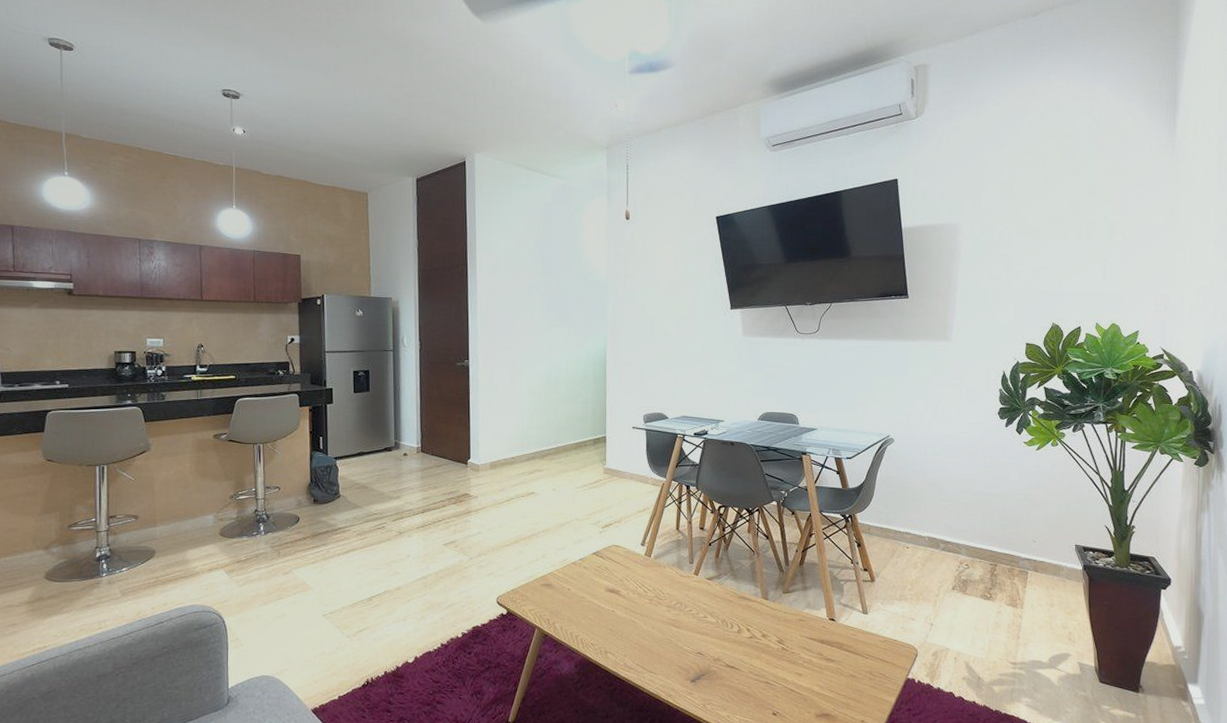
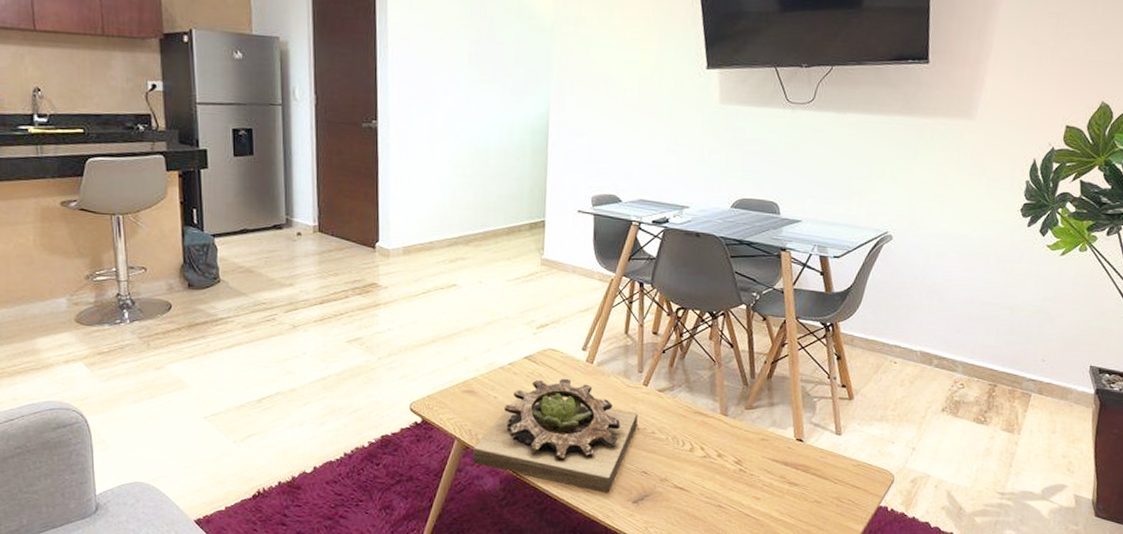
succulent planter: none [551,570,691,672] -> present [473,378,638,492]

